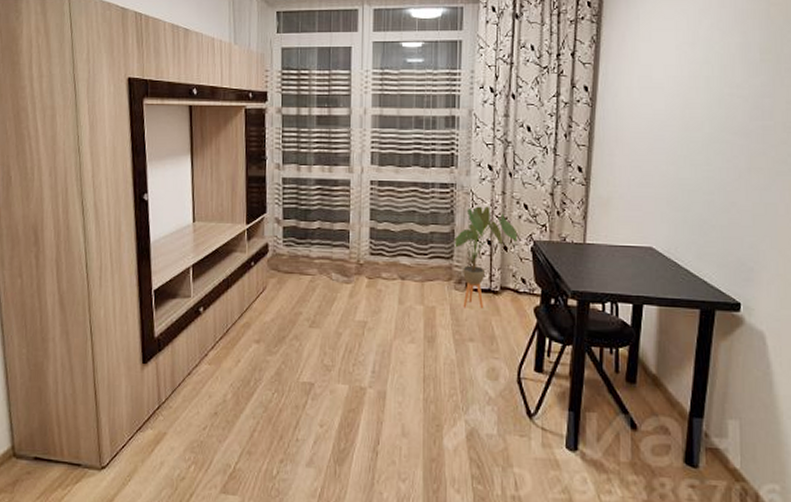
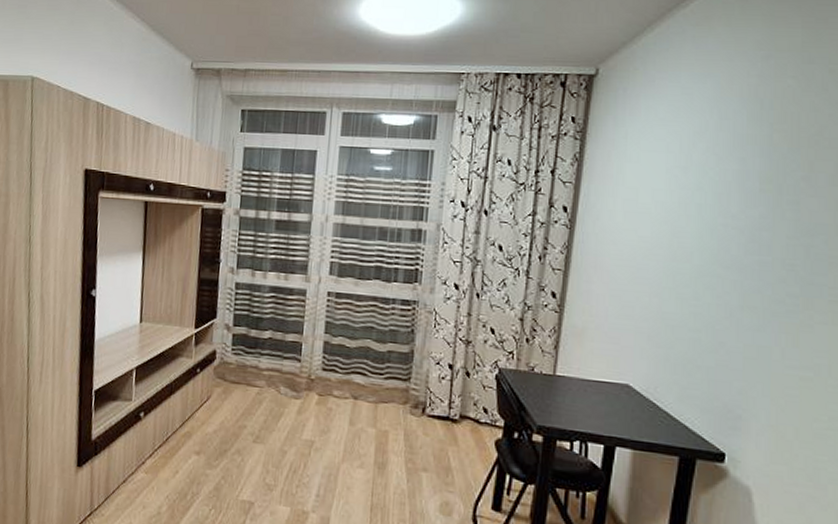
house plant: present [453,206,518,309] -> none [412,327,482,437]

